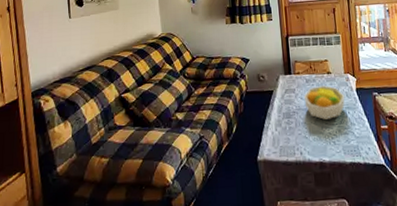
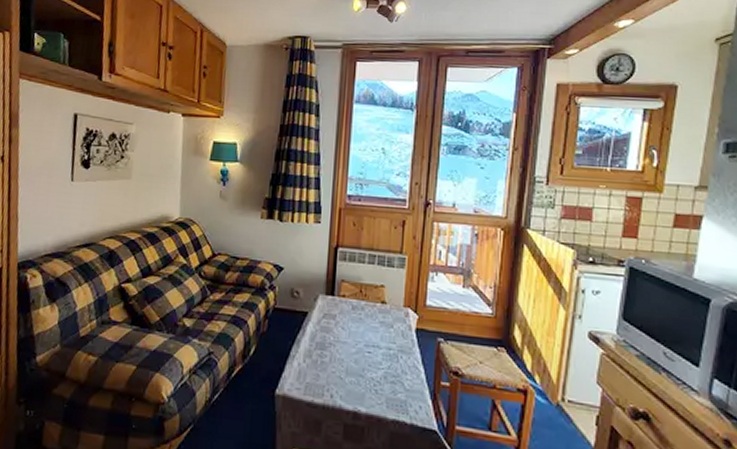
fruit bowl: present [303,85,345,120] -> none [345,316,400,361]

